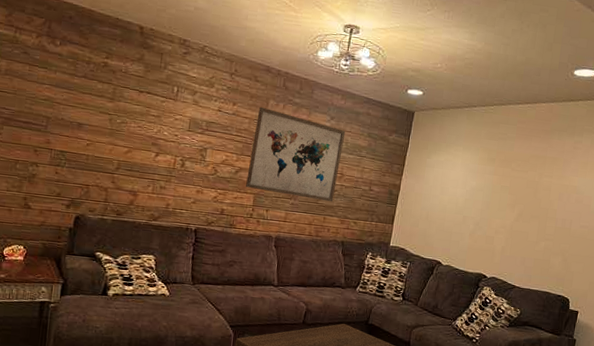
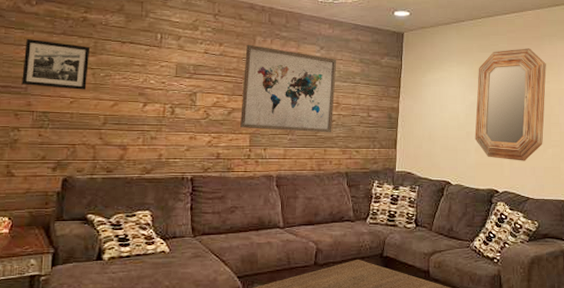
picture frame: none [42,78,108,134] -> present [21,39,90,90]
home mirror: none [470,140,552,251] -> present [475,48,546,161]

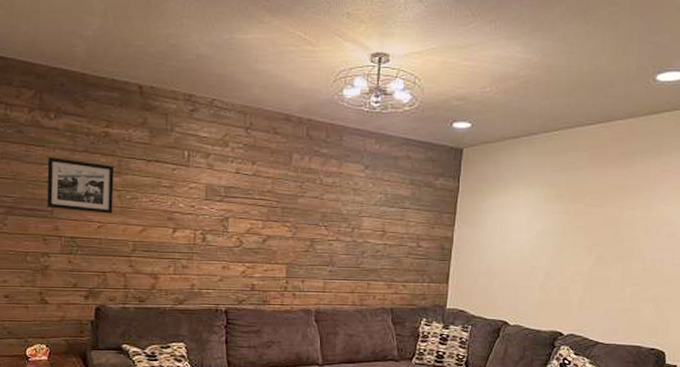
wall art: present [240,44,337,133] -> none [276,163,384,265]
home mirror: present [475,48,546,161] -> none [540,167,634,301]

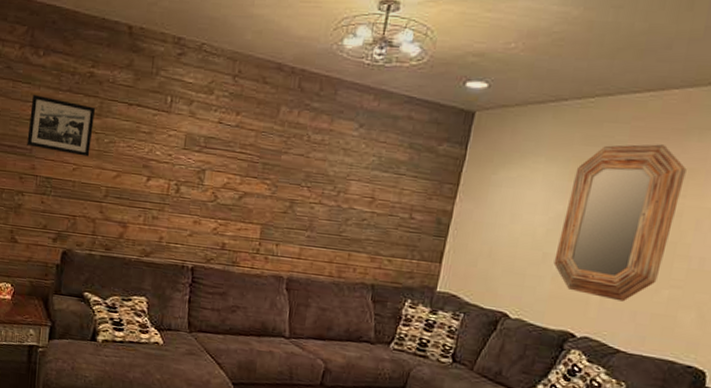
home mirror: none [540,167,634,301] -> present [553,144,687,302]

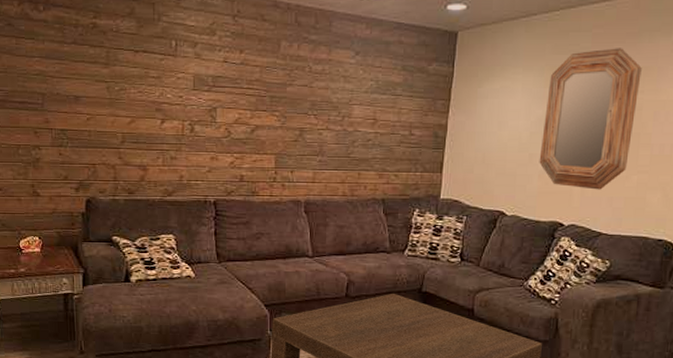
picture frame: present [27,95,95,157] -> none [37,50,103,106]

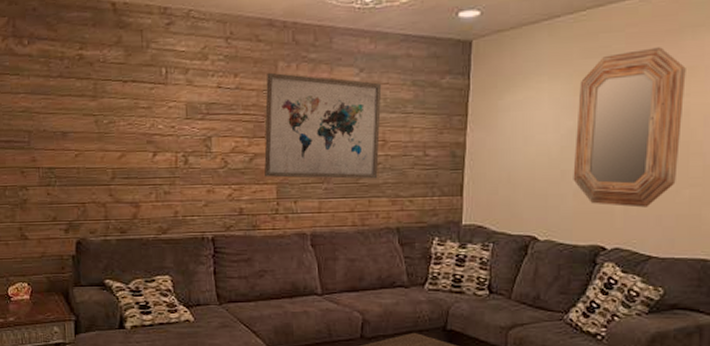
wall art: none [265,50,375,154] -> present [264,72,382,179]

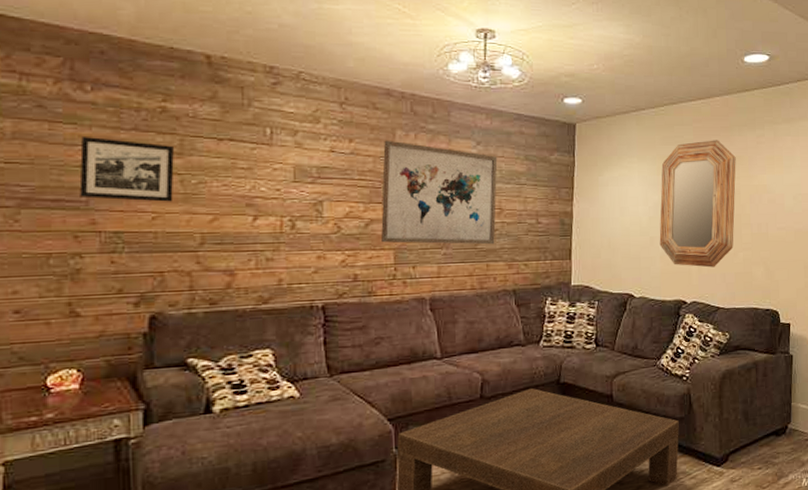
picture frame: none [22,85,91,141] -> present [79,137,174,202]

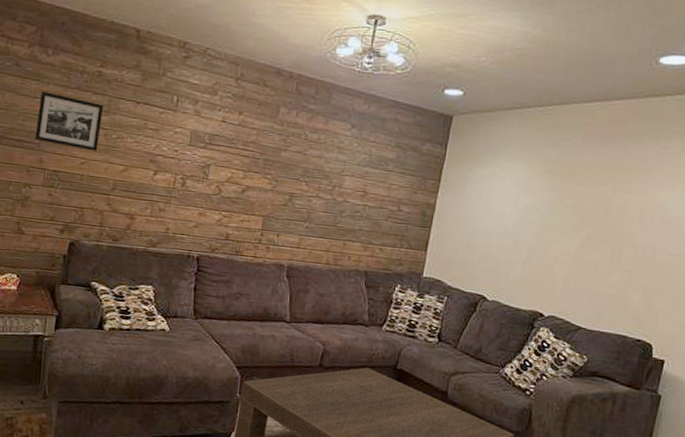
wall art: present [381,140,498,245] -> none [254,115,370,225]
home mirror: present [659,140,736,268] -> none [523,146,630,284]

